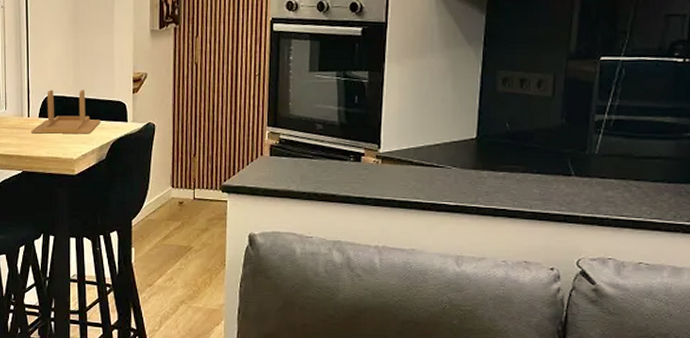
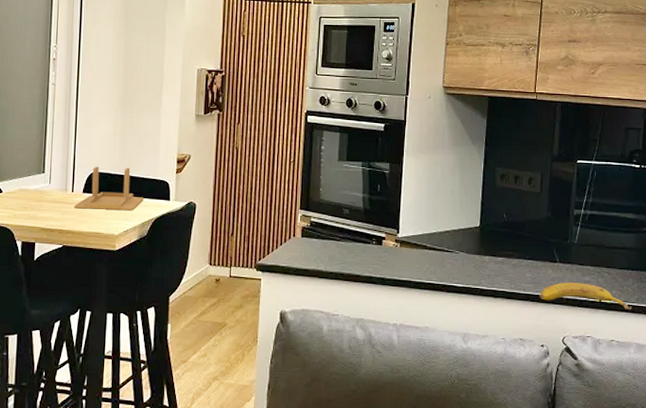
fruit: none [549,198,668,229] -> present [539,282,632,311]

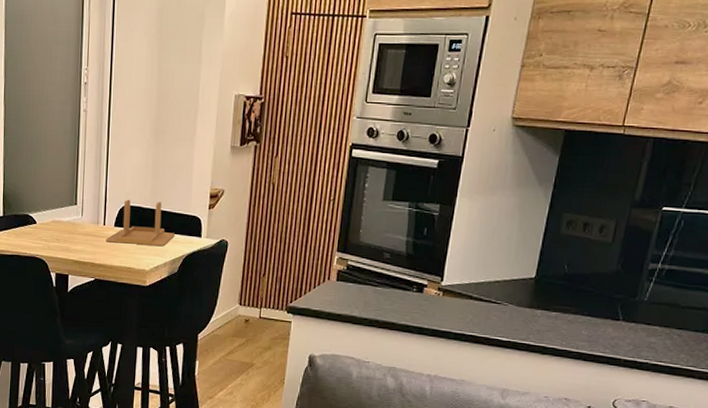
fruit: present [539,282,632,311] -> none [593,342,701,377]

